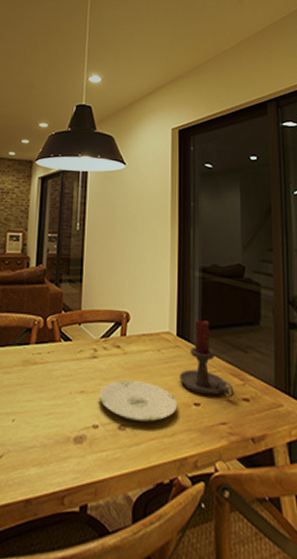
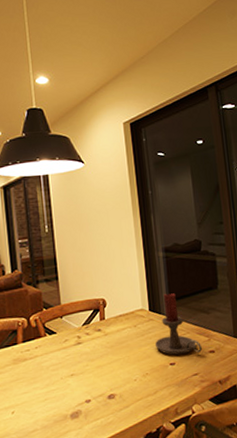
plate: present [98,380,178,422] -> none [87,354,157,389]

